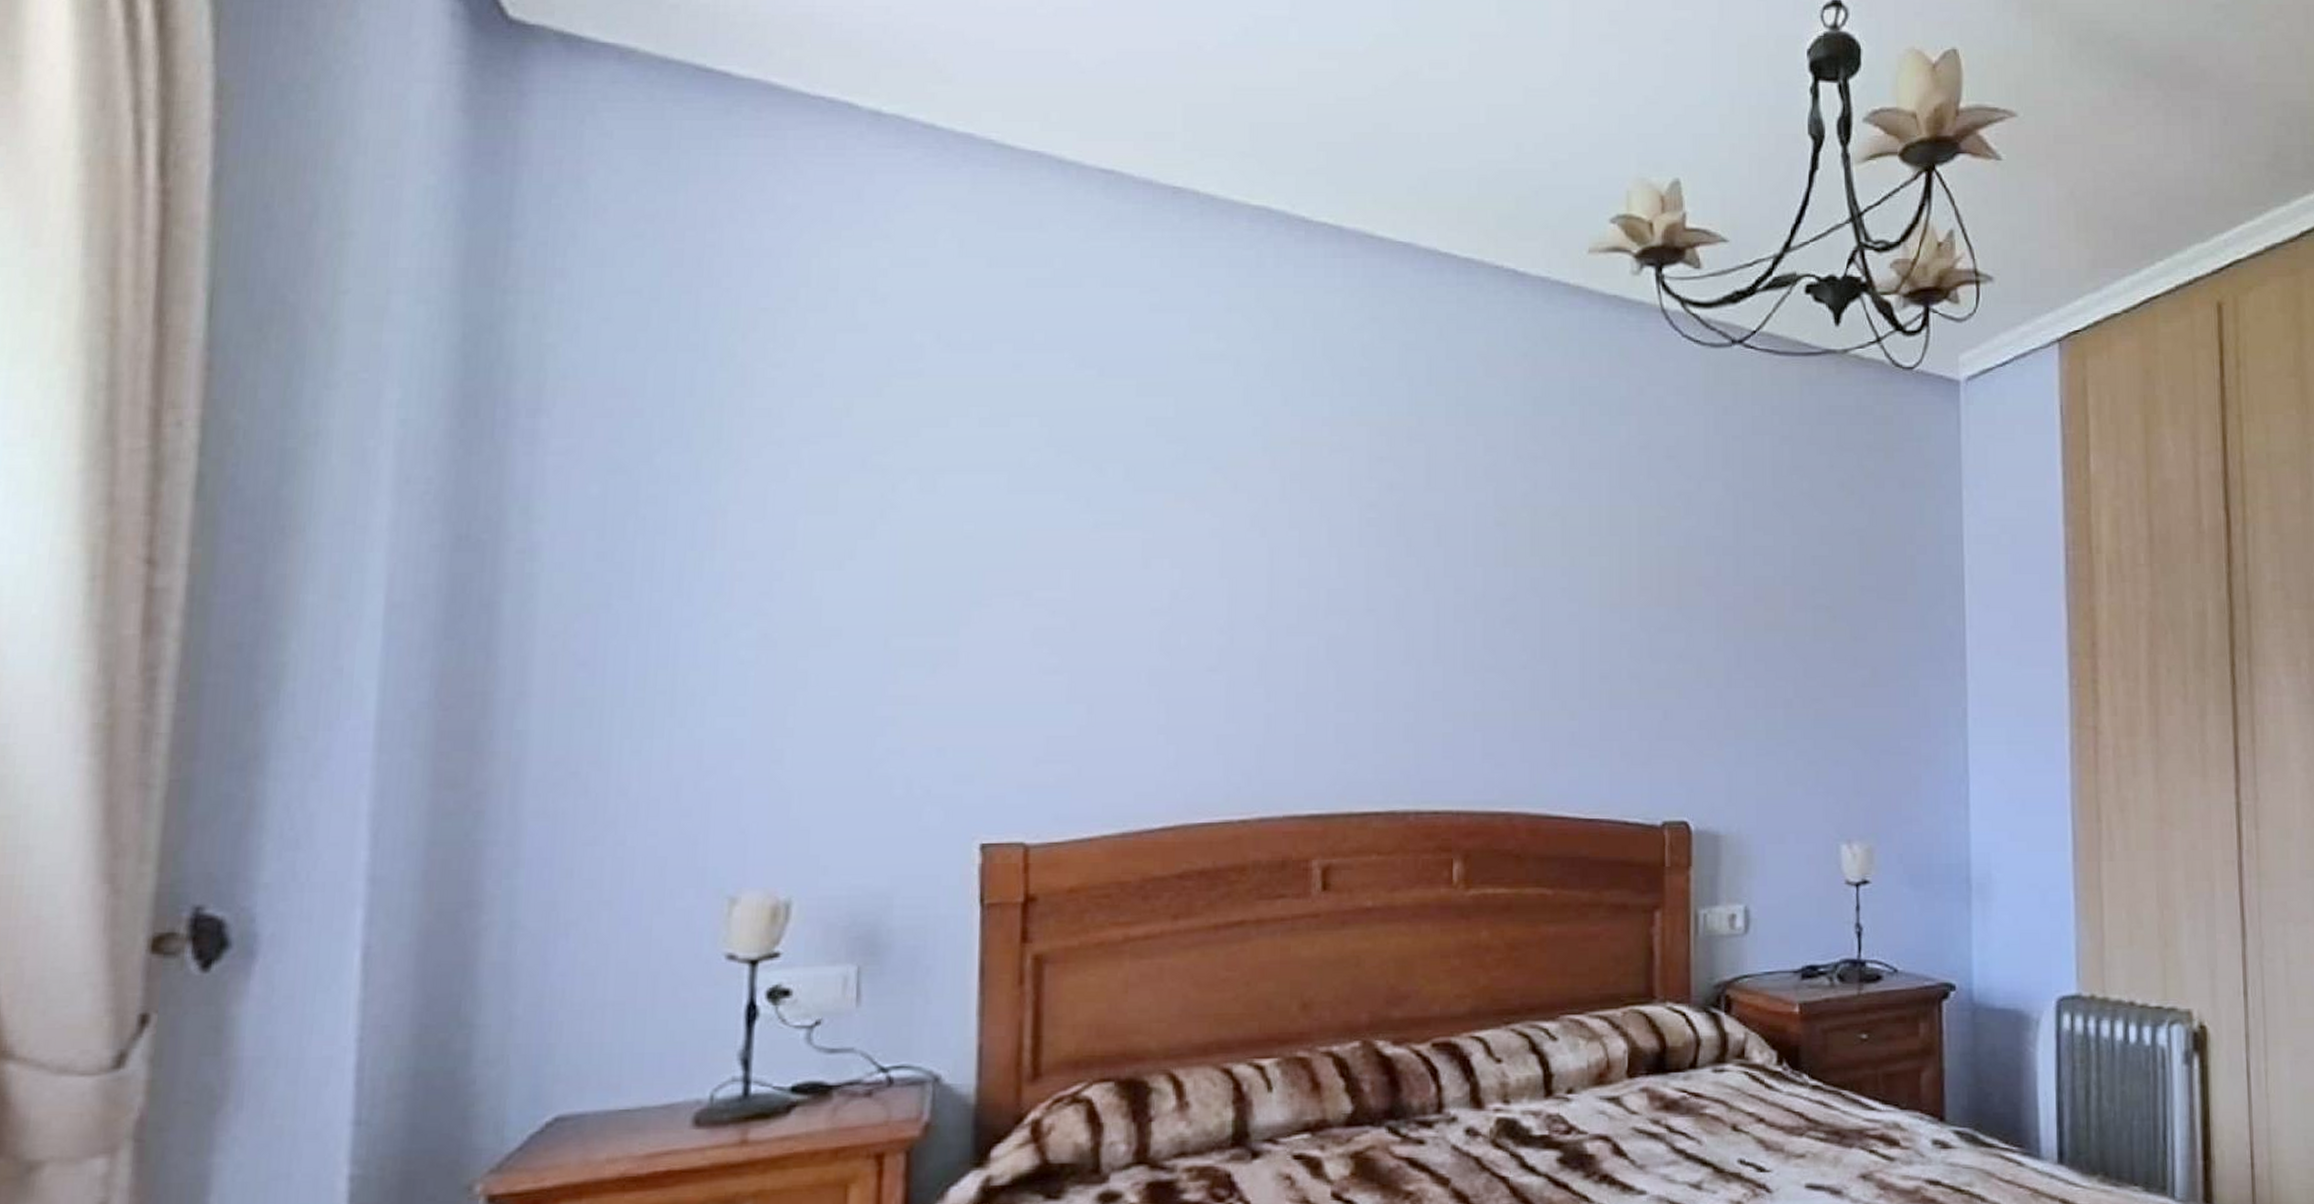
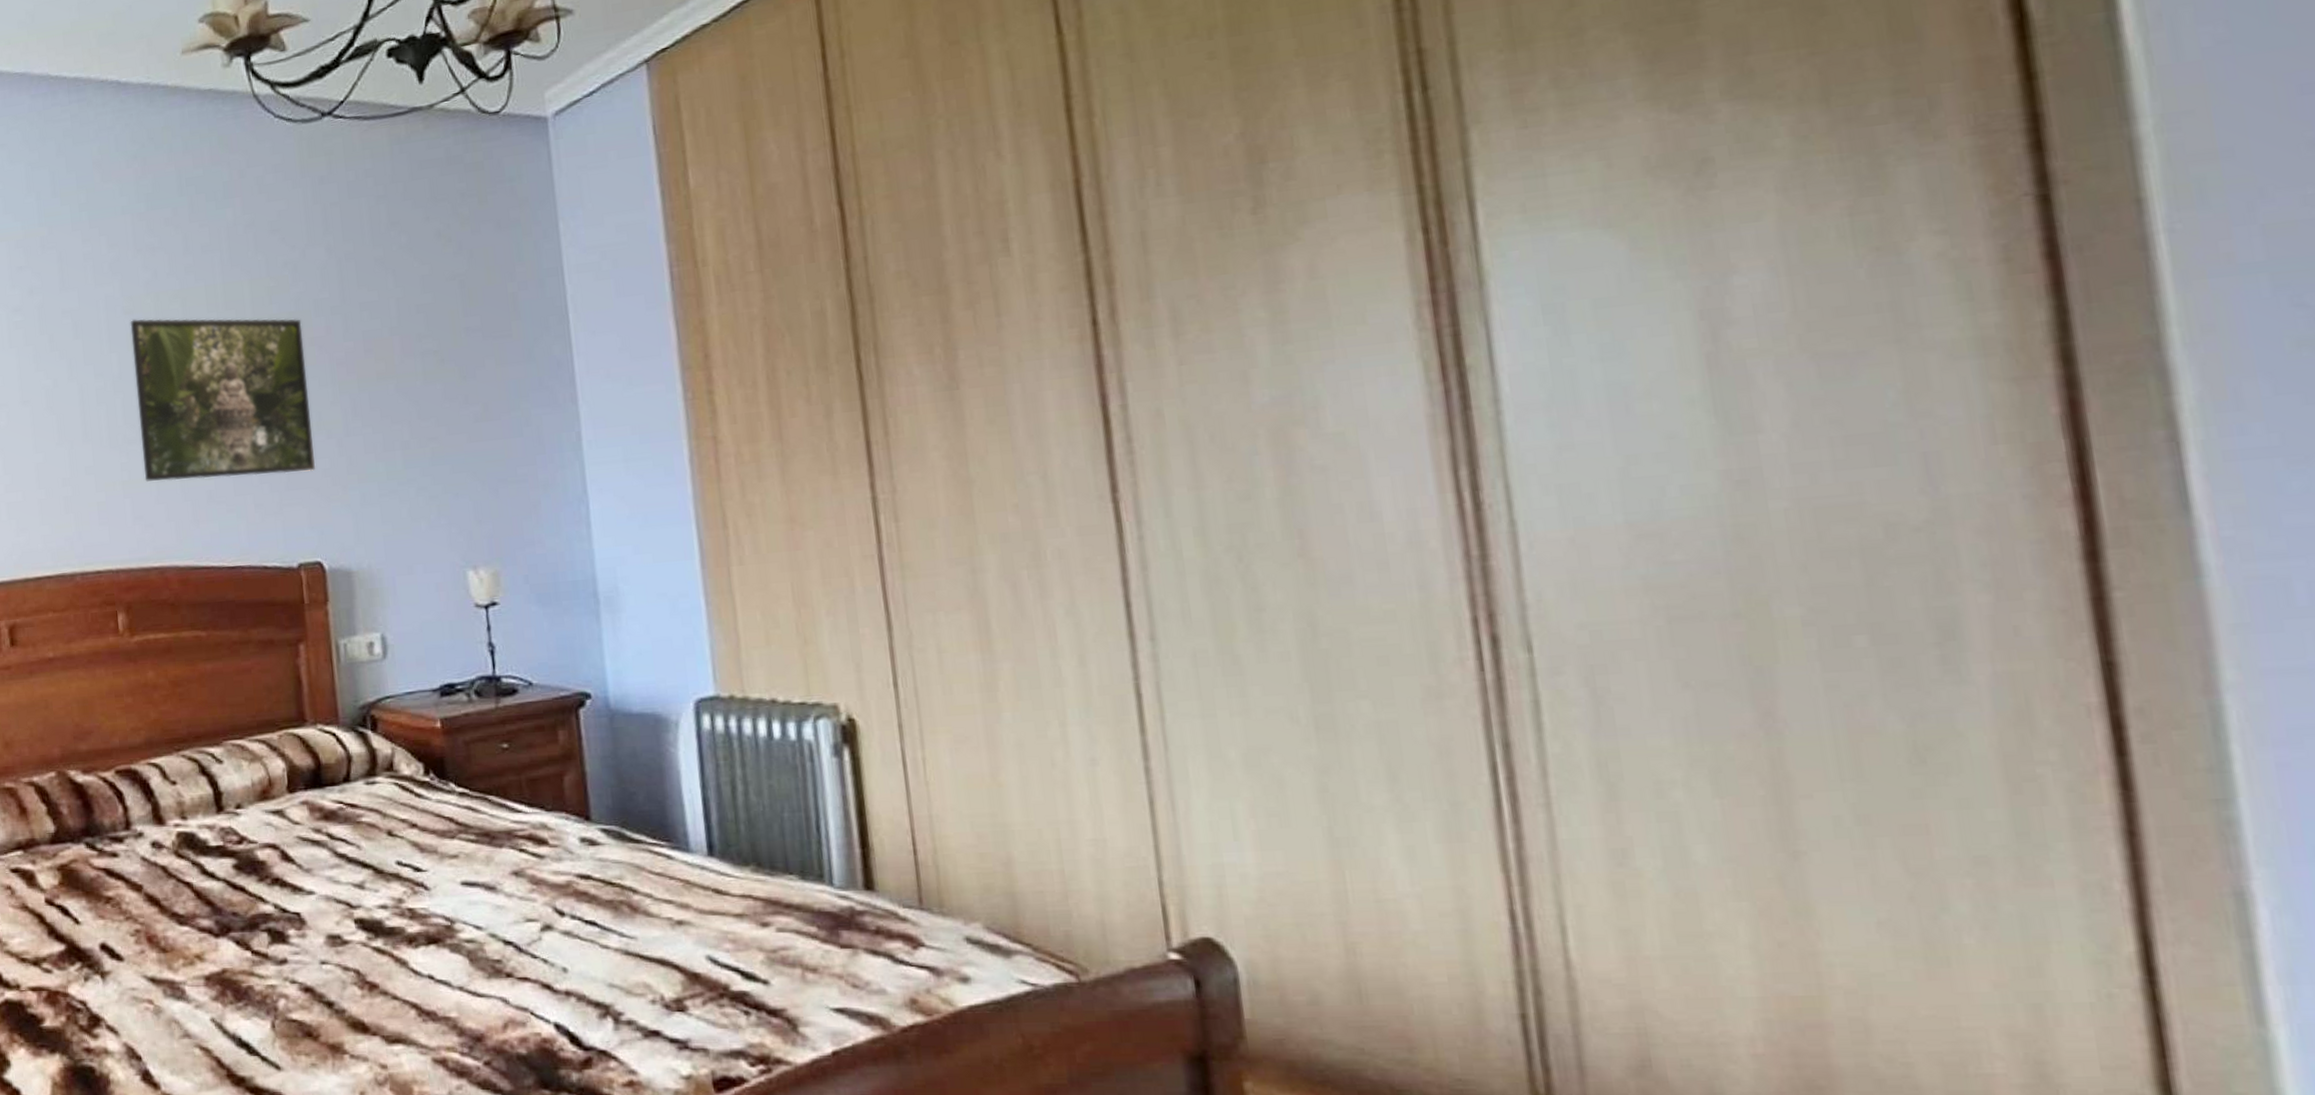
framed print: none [1500,532,1692,722] -> present [130,318,316,482]

